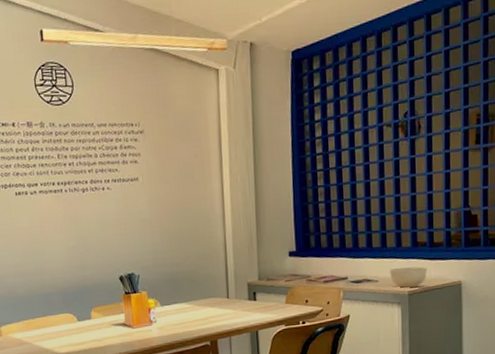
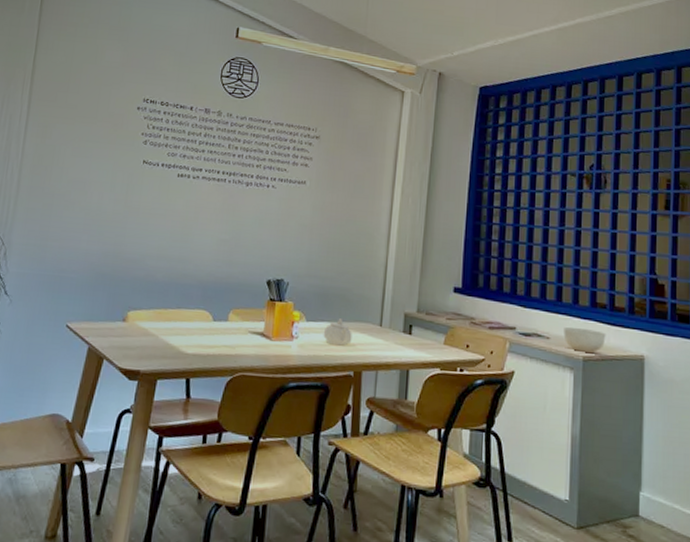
teapot: none [178,298,204,322] -> present [323,318,352,346]

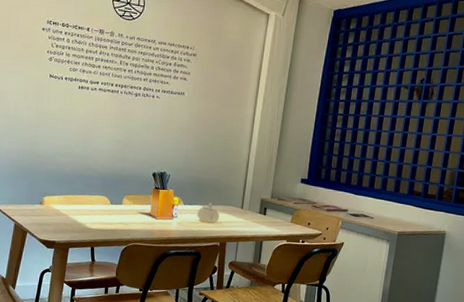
bowl: present [564,327,606,354] -> none [384,210,418,230]

